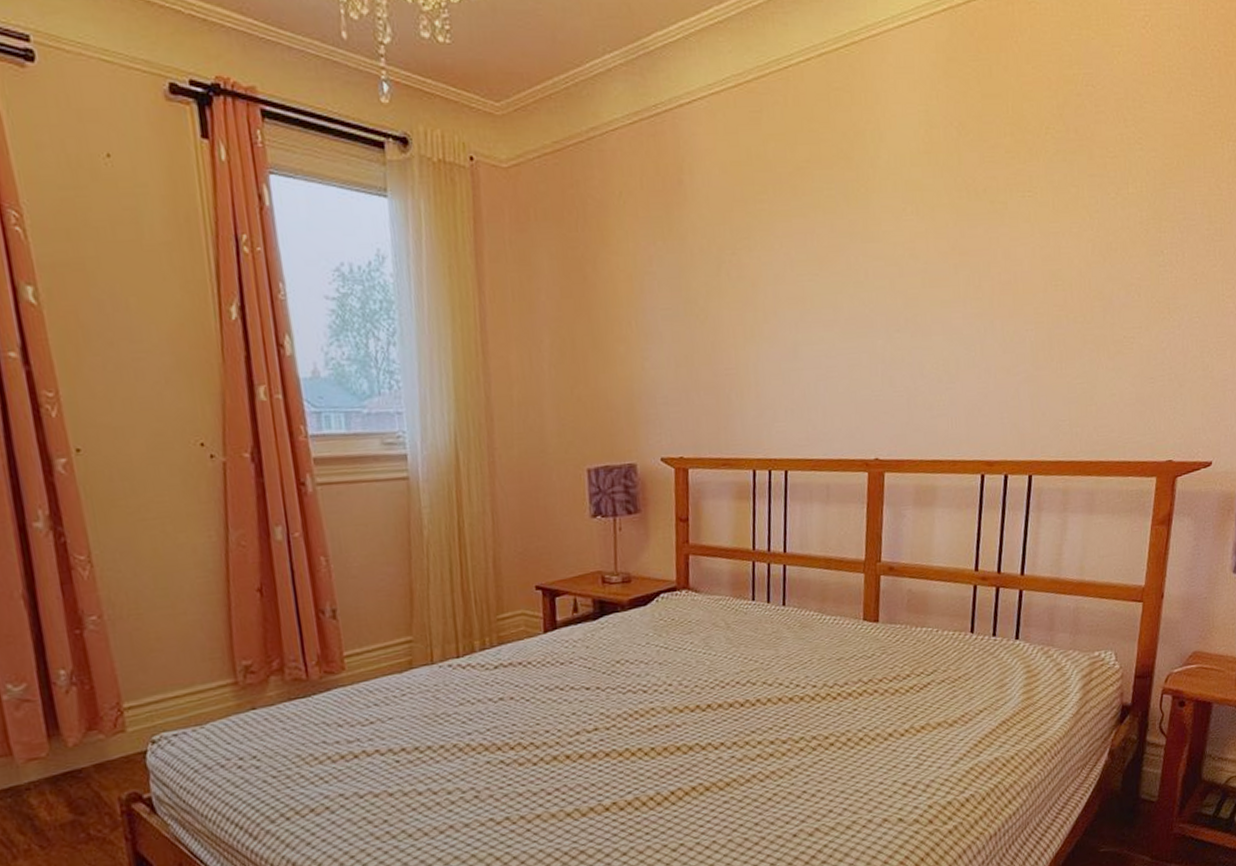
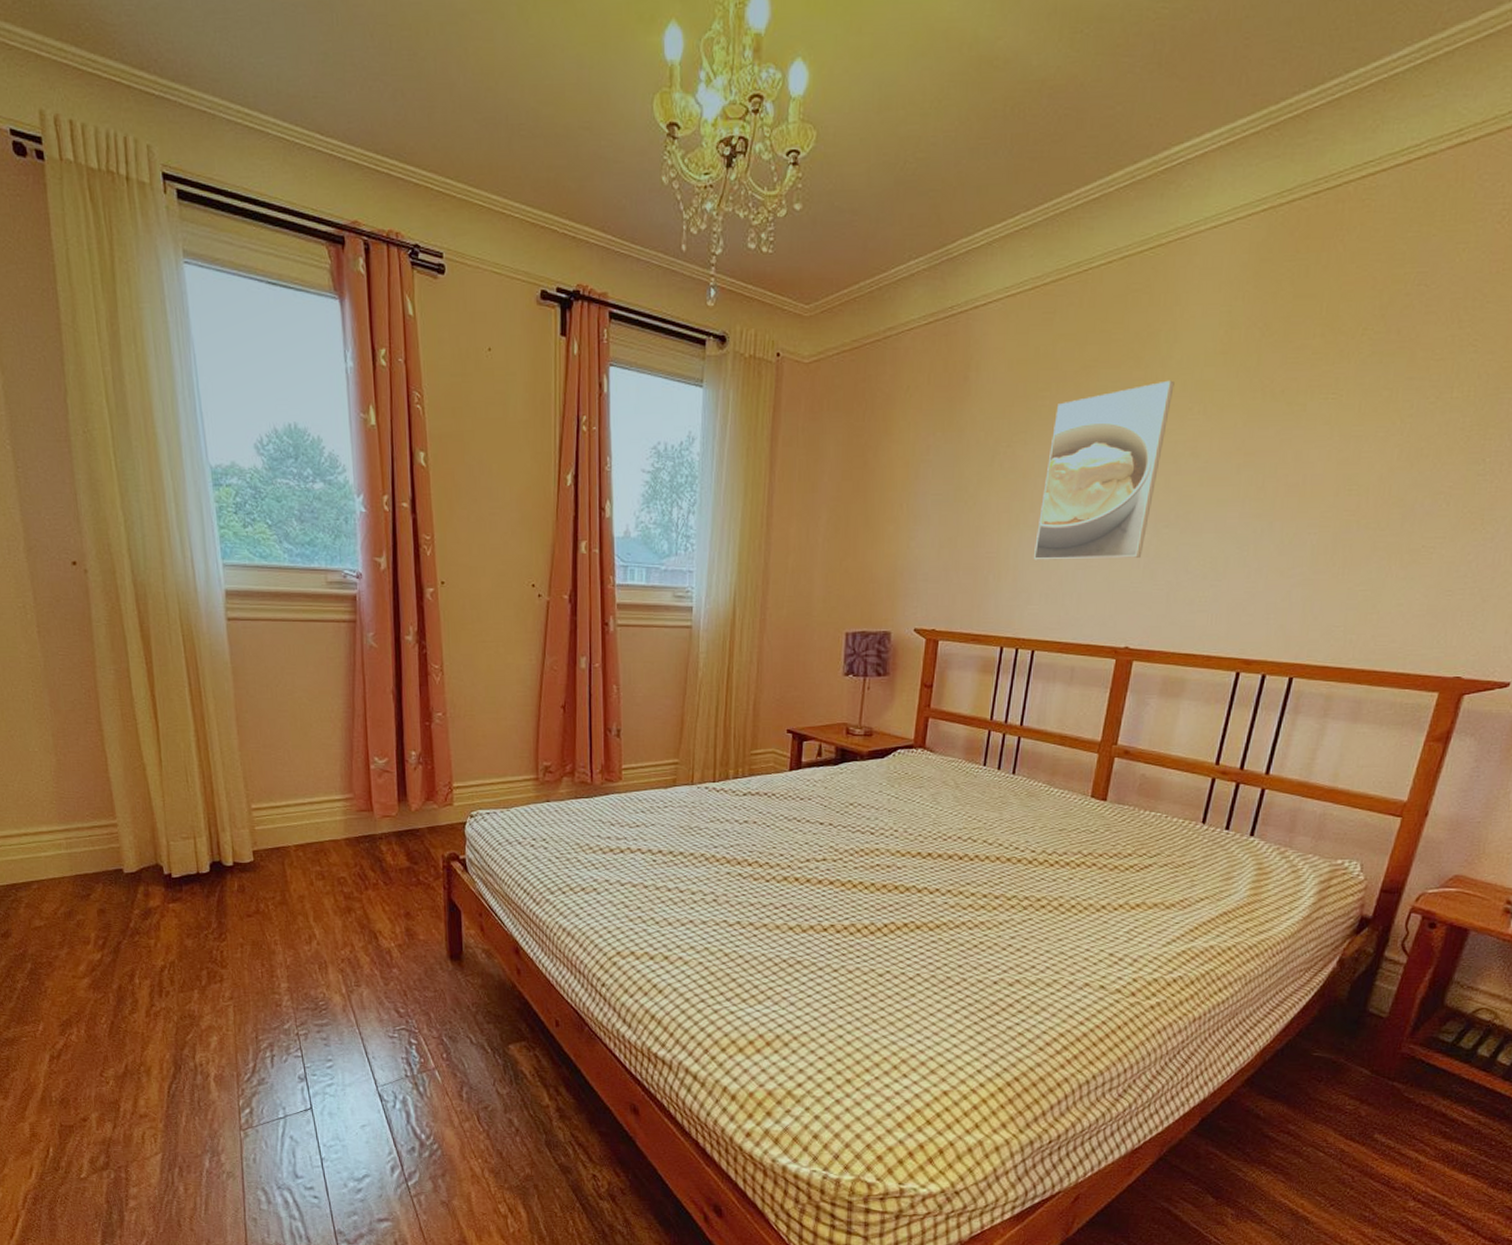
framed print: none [773,181,886,374] -> present [1033,380,1175,560]

